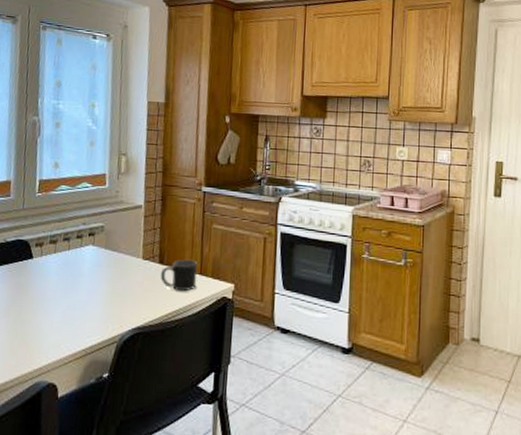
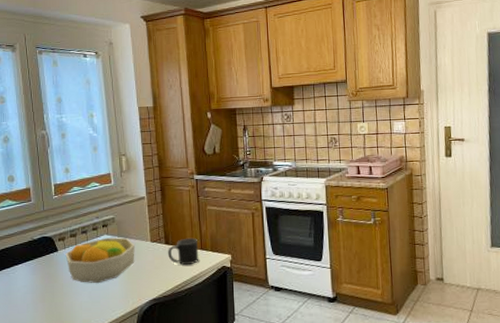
fruit bowl: none [41,248,124,302] -> present [65,237,135,284]

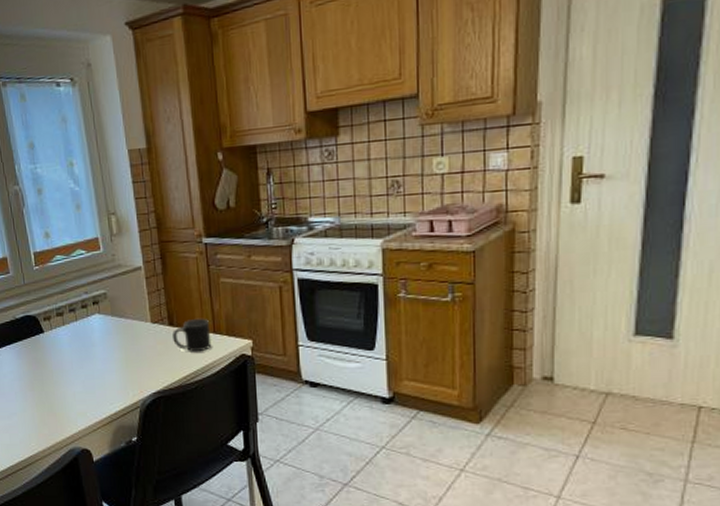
fruit bowl: present [65,237,135,284] -> none [52,316,134,372]

